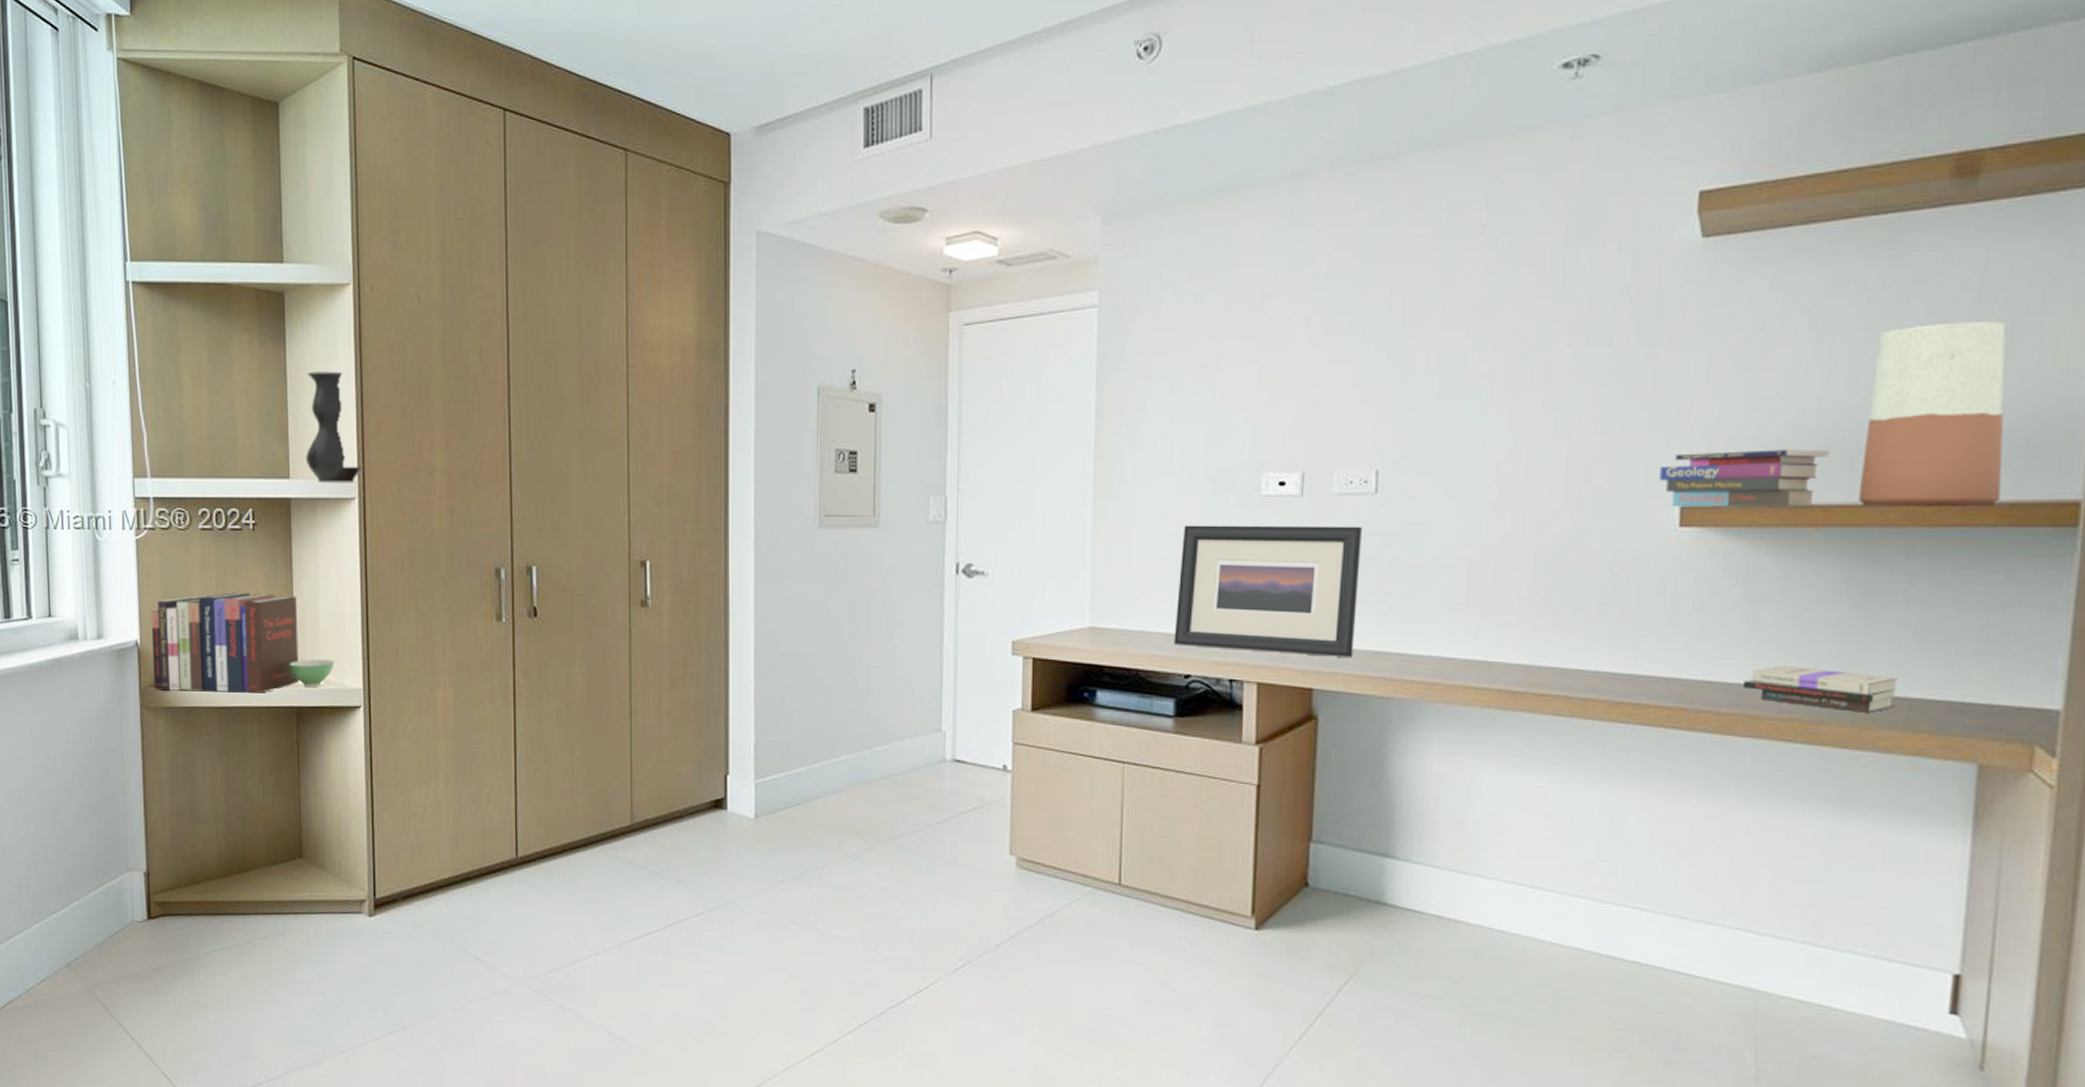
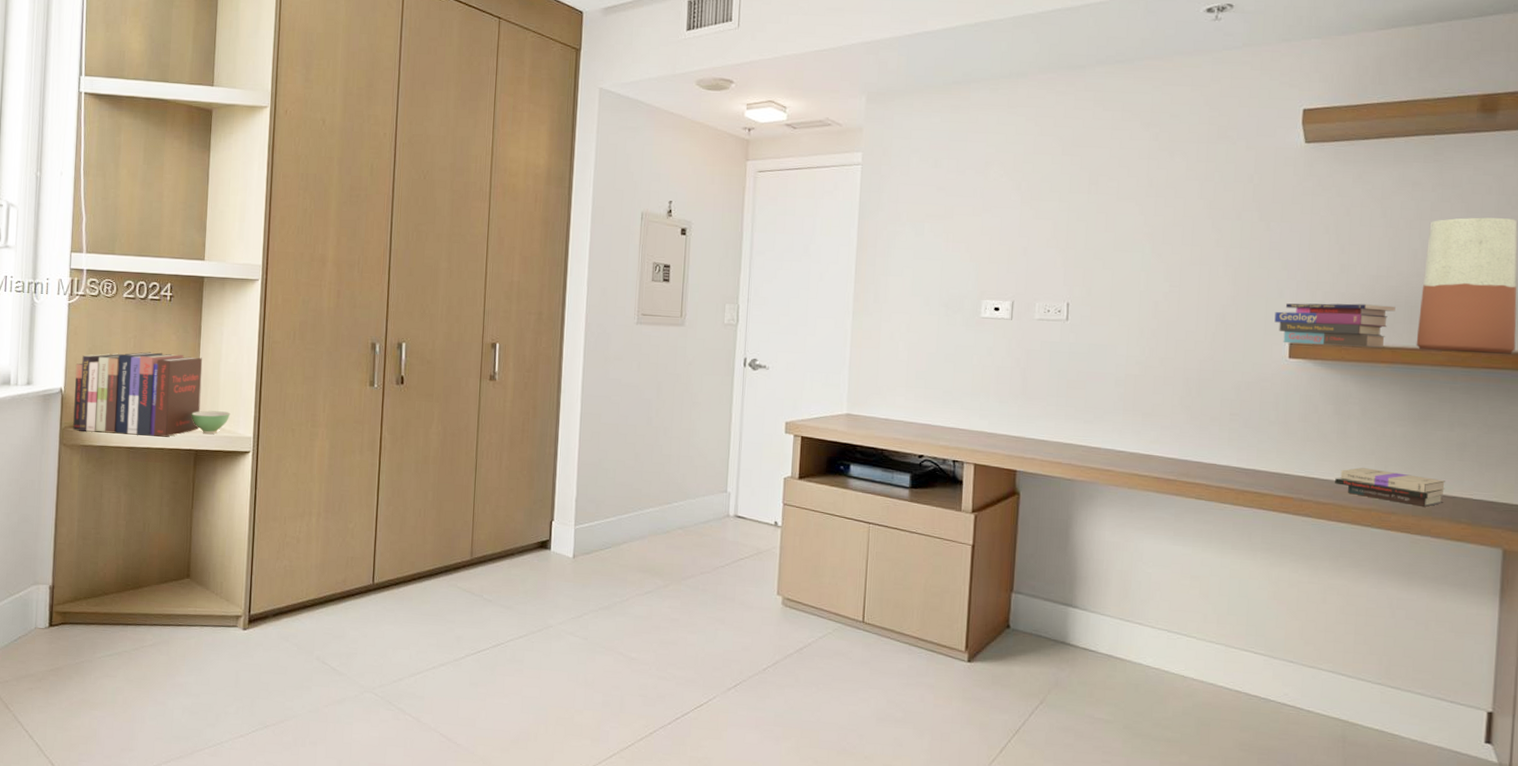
vase: present [305,371,364,483] -> none [219,175,268,267]
picture frame: present [1174,525,1363,657] -> none [911,337,1057,447]

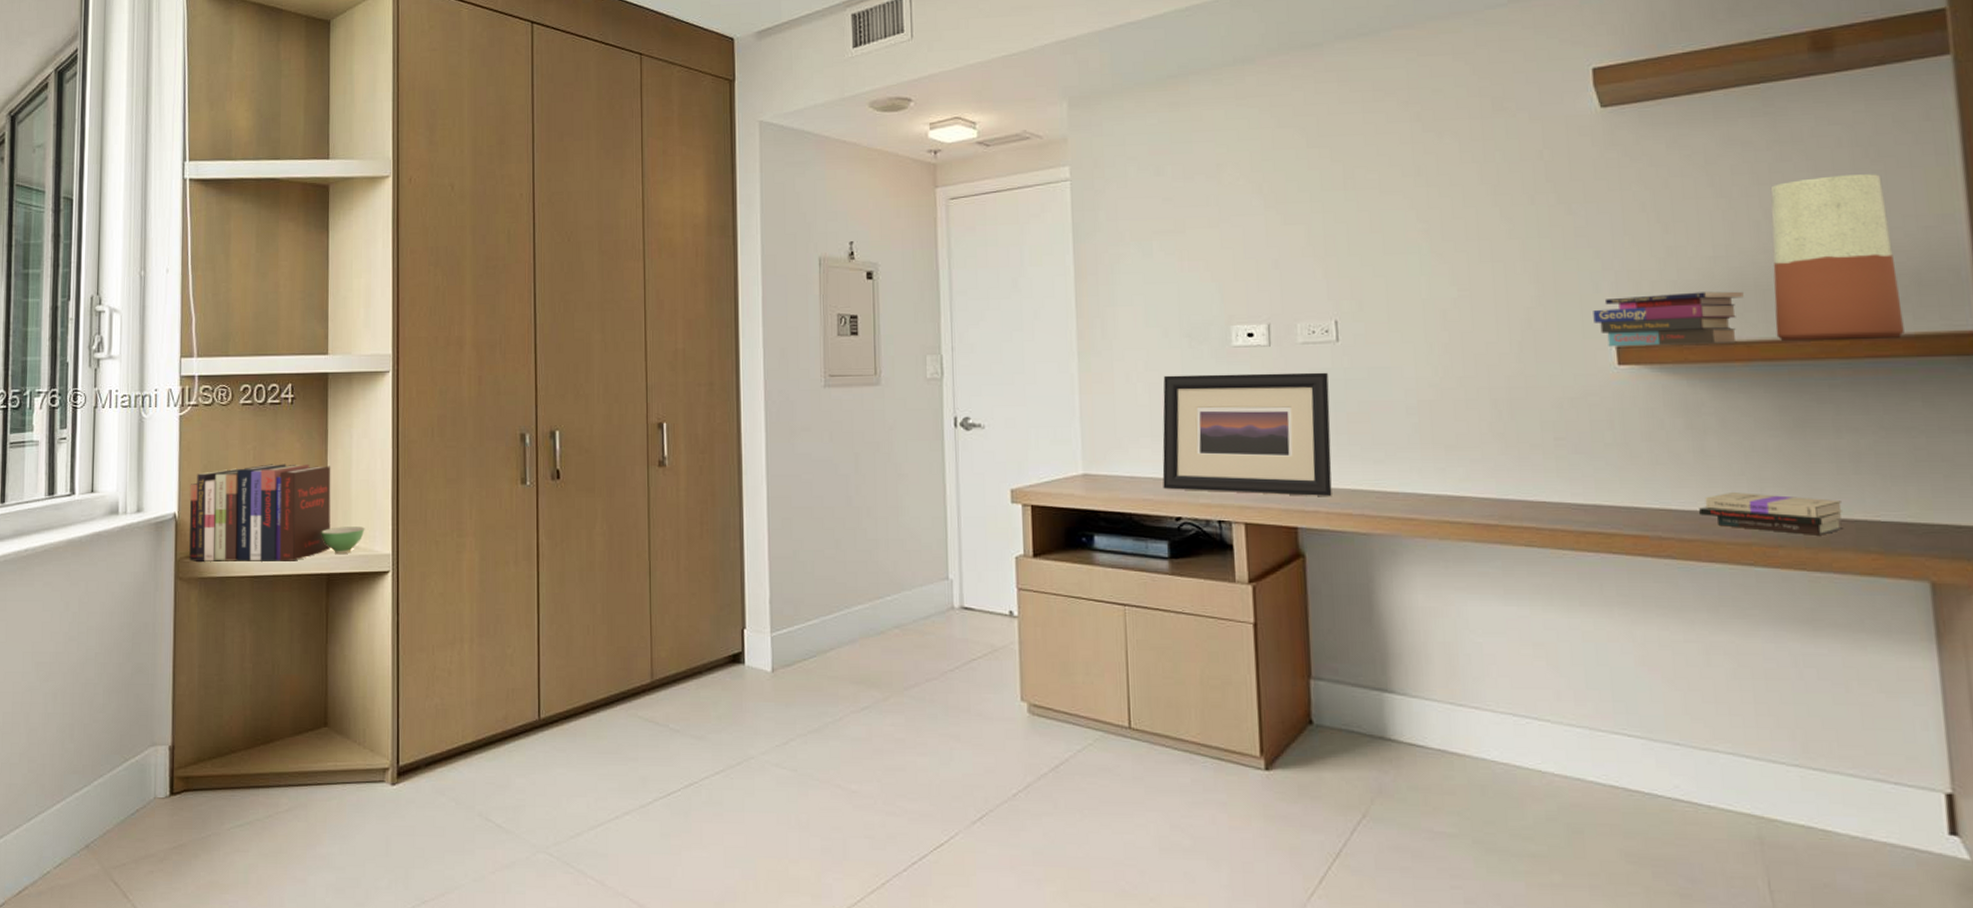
picture frame: none [911,337,1057,447] -> present [1162,372,1332,496]

